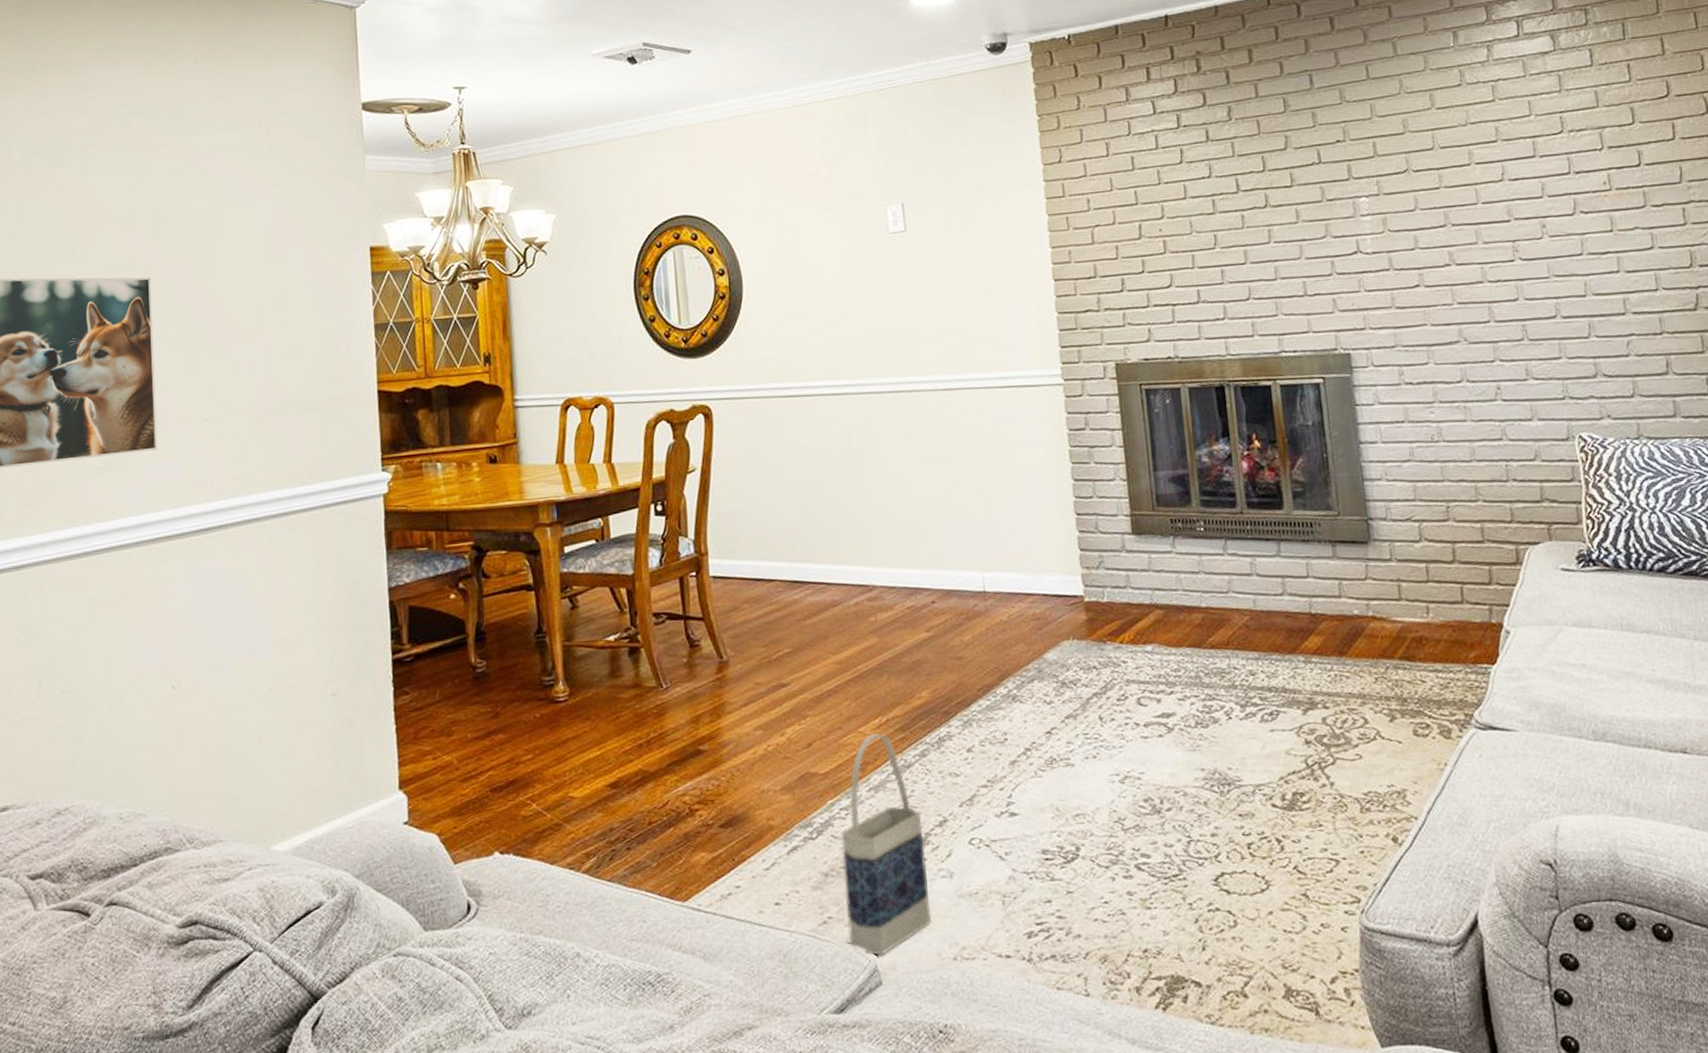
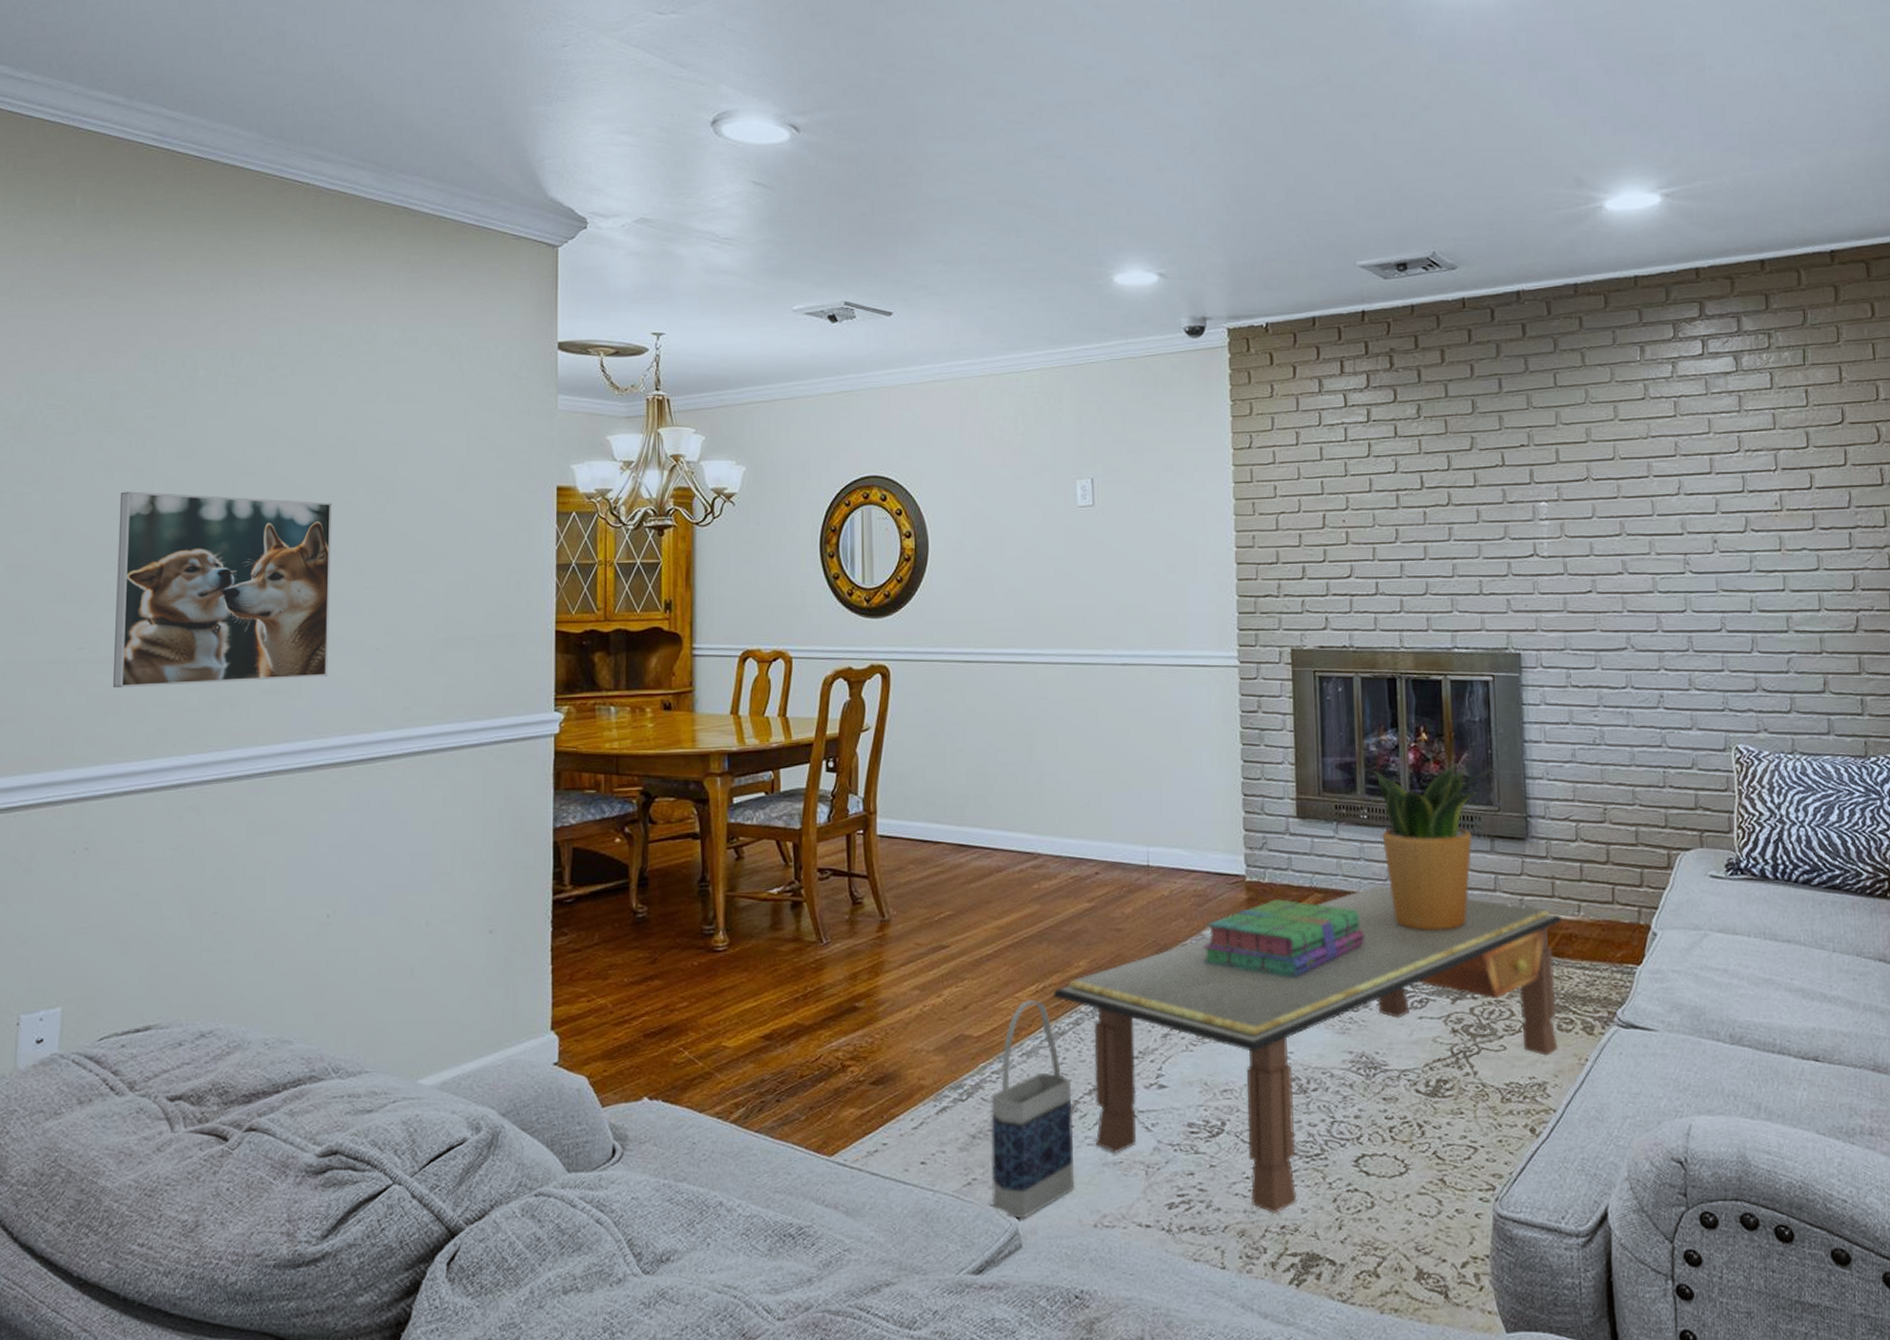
coffee table: none [897,597,1416,937] -> present [1053,885,1561,1213]
stack of books: none [1045,617,1209,697] -> present [1202,899,1364,977]
potted plant: none [1205,470,1332,642] -> present [1372,764,1495,931]

